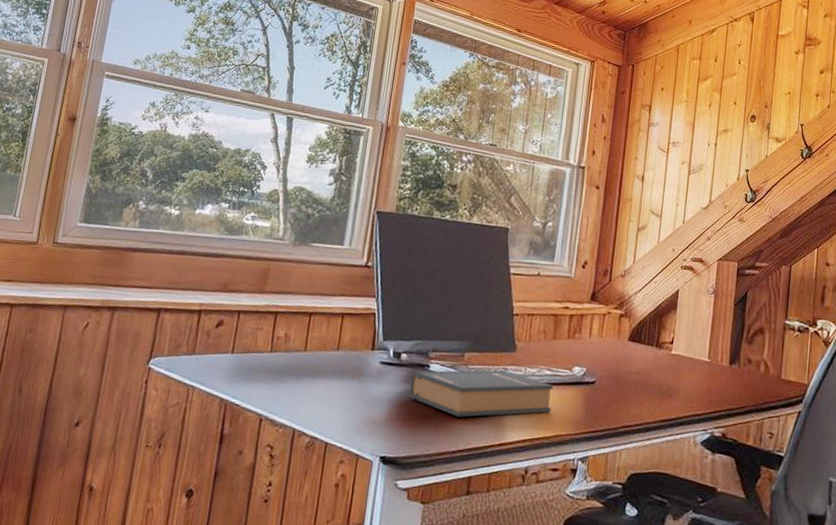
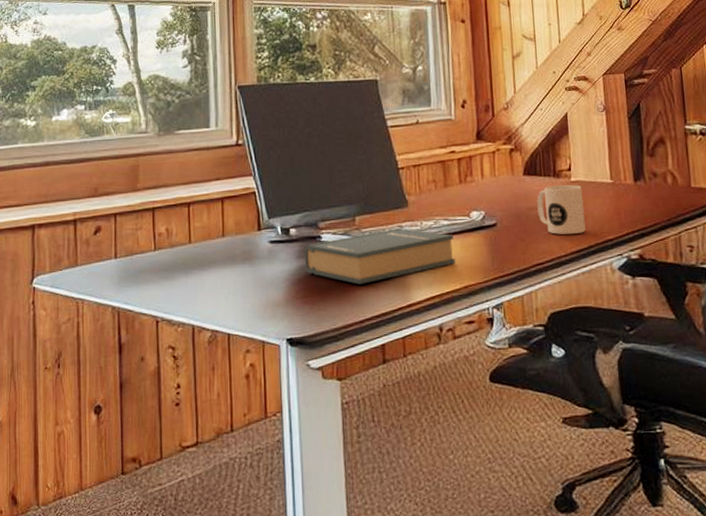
mug: none [635,355,681,404] -> present [537,184,586,235]

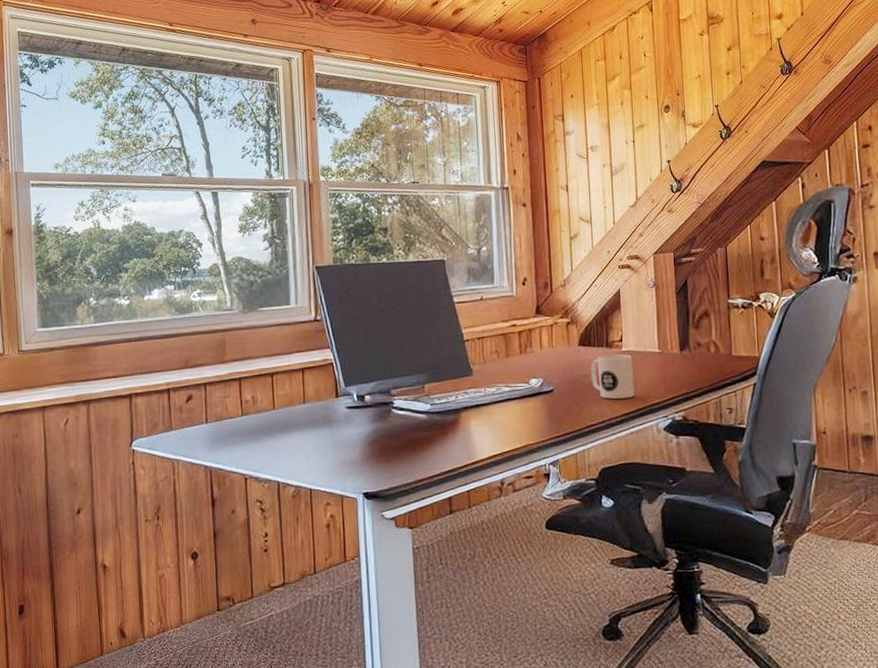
hardback book: present [303,228,456,284] -> none [377,394,516,445]

